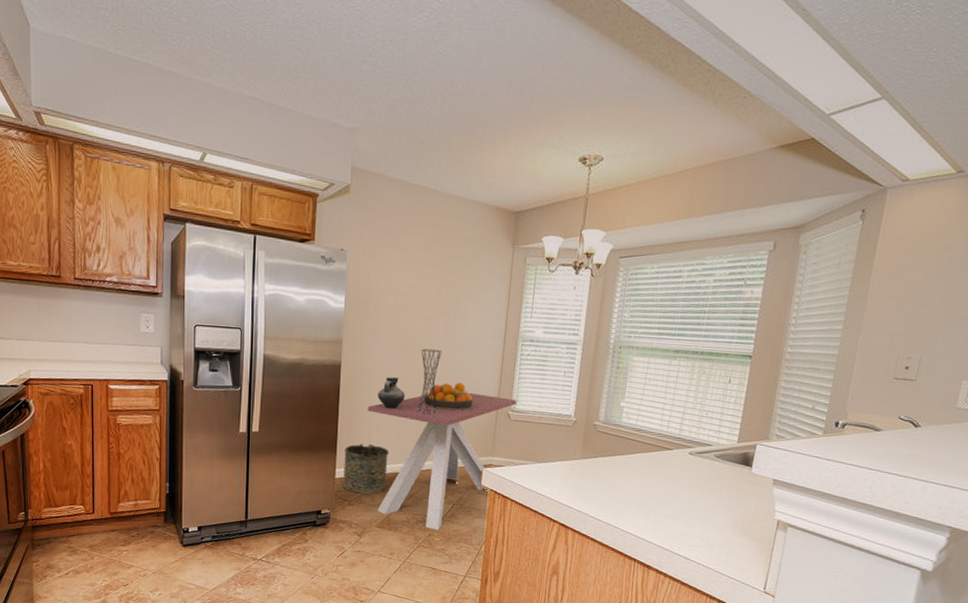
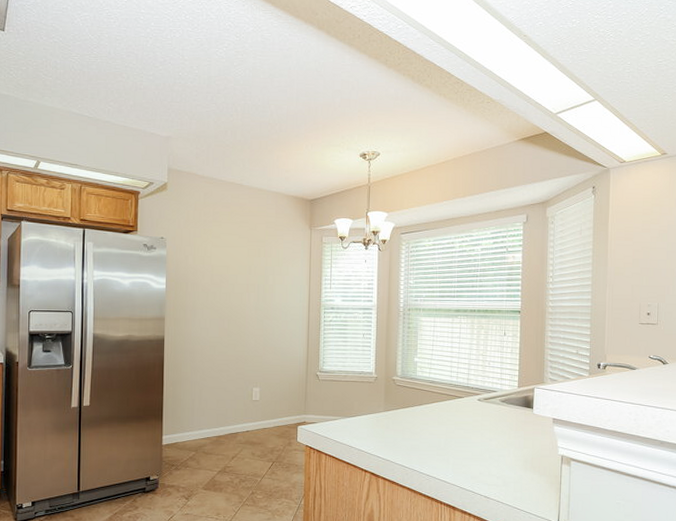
bucket: present [343,443,390,494] -> none [170,410,212,458]
dining table: present [367,392,517,530] -> none [189,357,324,488]
ceramic pitcher: present [377,377,405,409] -> none [199,348,223,377]
vase: present [417,348,442,415] -> none [235,320,255,380]
fruit bowl: present [423,382,473,410] -> none [240,349,285,374]

